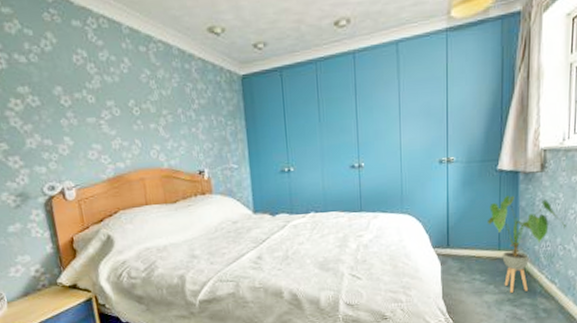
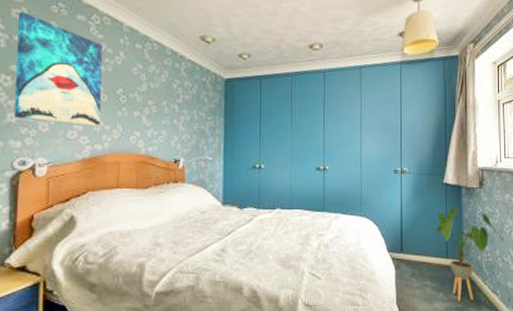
wall art: none [11,24,118,145] -> present [13,11,102,127]

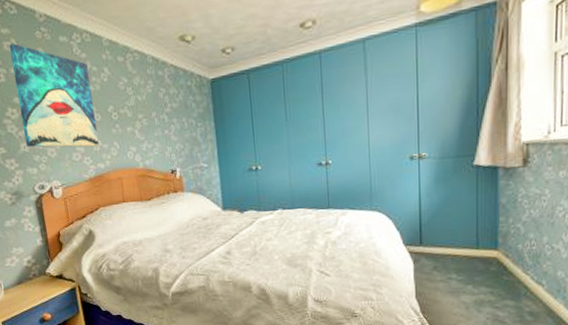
house plant: present [435,207,503,301] -> none [463,191,554,294]

